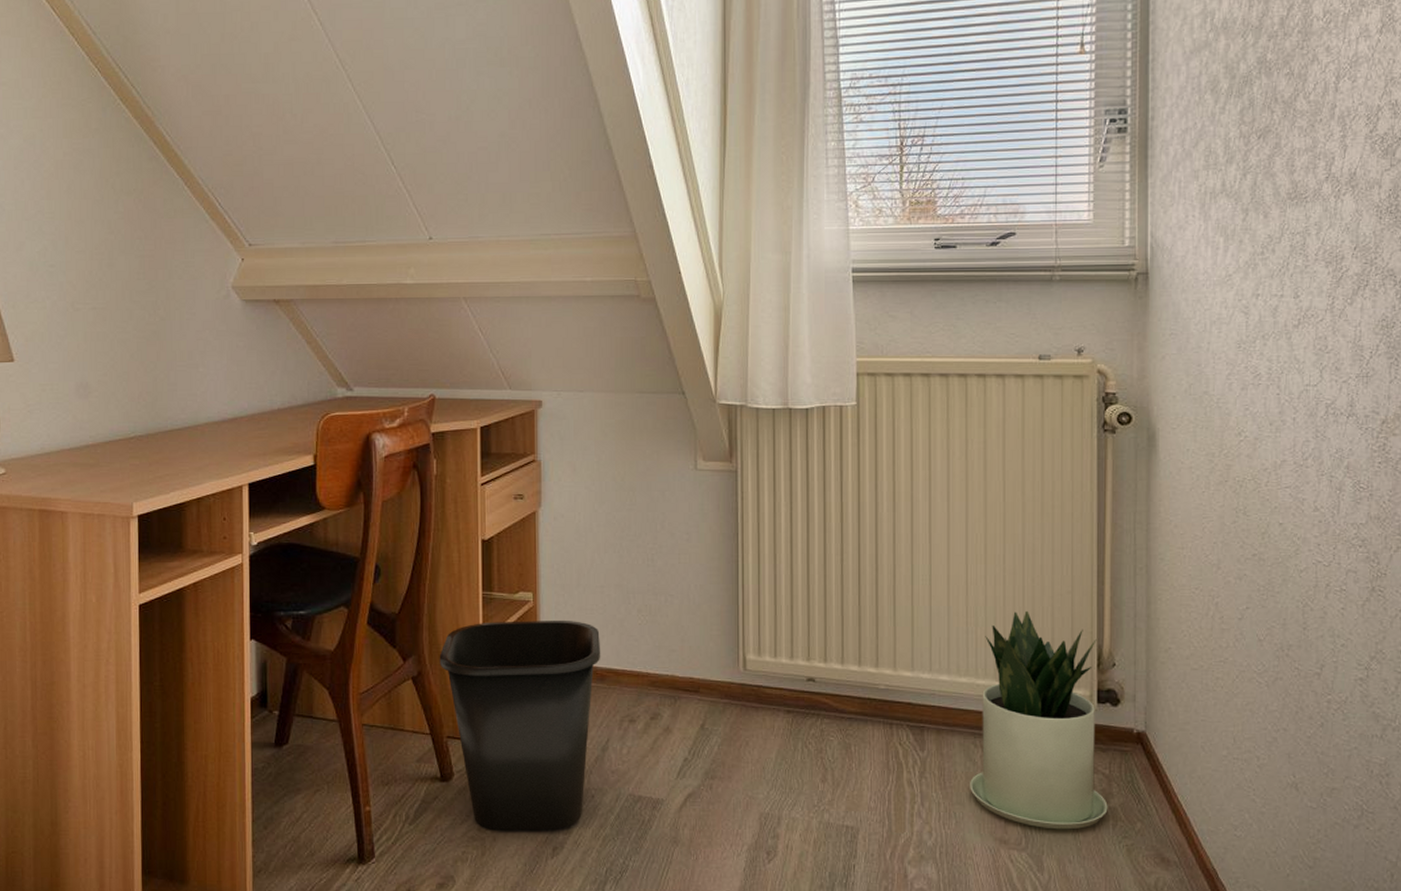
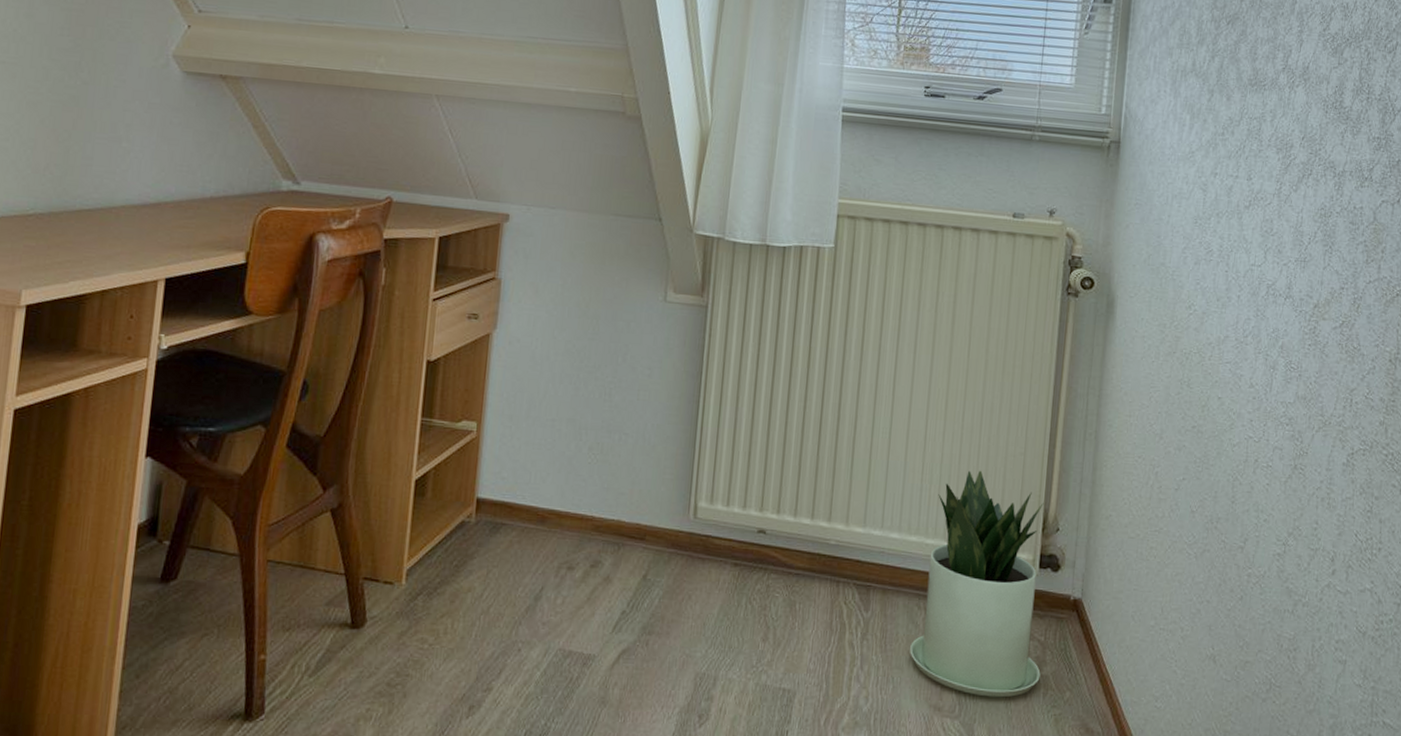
waste bin: present [439,619,601,831] -> none [364,451,546,686]

